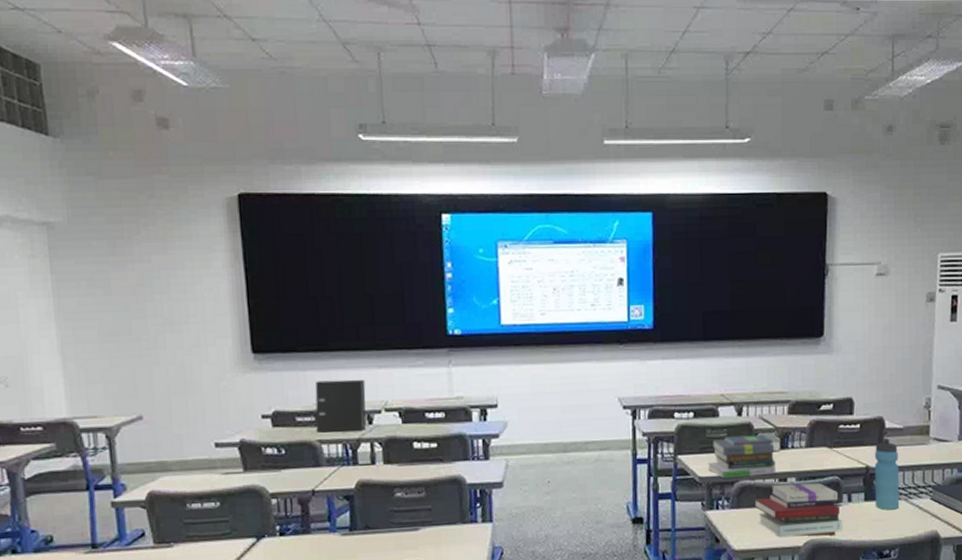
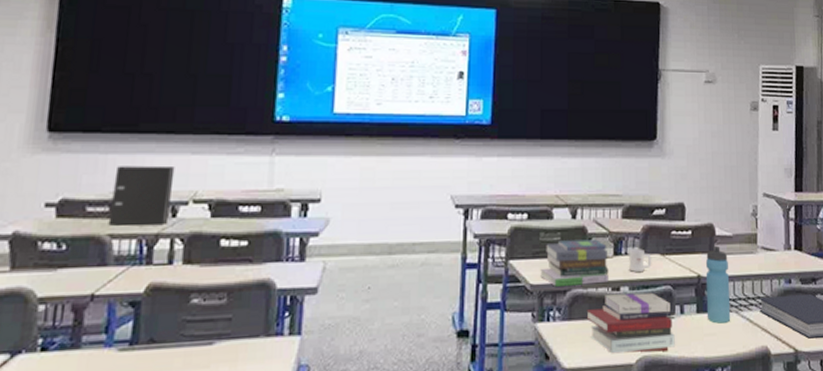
mug: none [794,441,819,465] -> present [628,247,652,273]

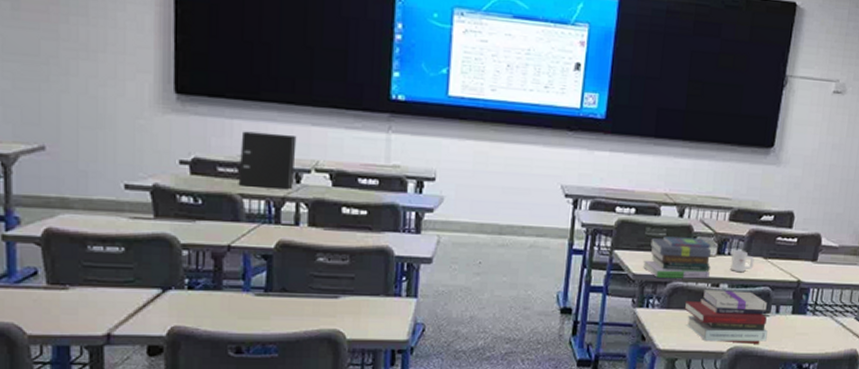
water bottle: present [705,245,731,324] -> none [801,254,831,325]

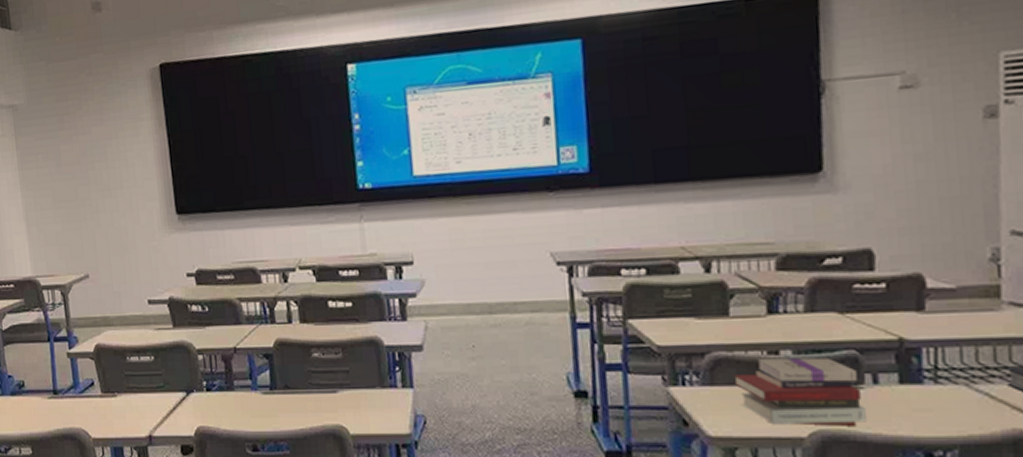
binder: present [238,131,297,190] -> none [233,237,282,291]
books: present [643,236,711,279] -> none [668,295,762,348]
mug: present [729,249,755,273] -> none [787,305,825,335]

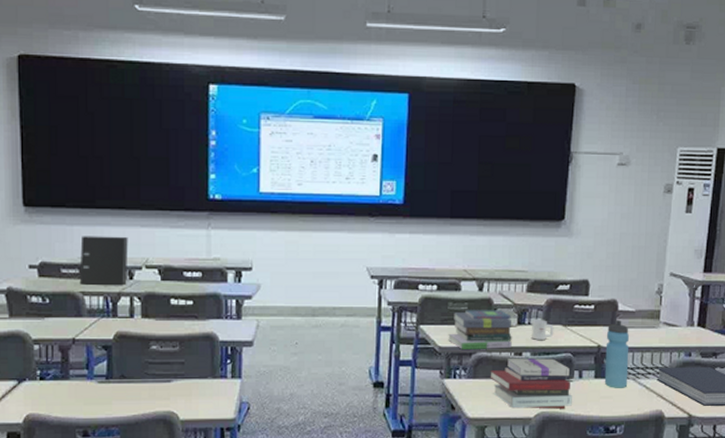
binder: none [233,237,282,291] -> present [79,236,128,286]
books: none [668,295,762,348] -> present [448,310,512,349]
mug: none [787,305,825,335] -> present [530,318,554,341]
water bottle: none [910,301,957,398] -> present [604,319,629,388]

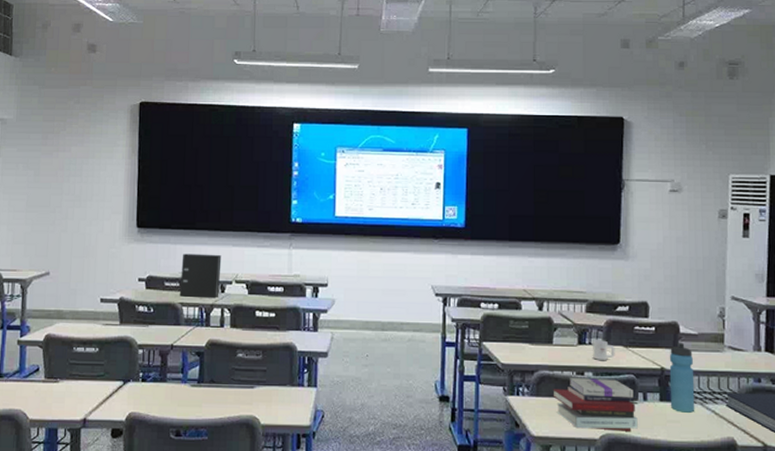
books: present [448,310,512,349] -> none [510,328,573,368]

